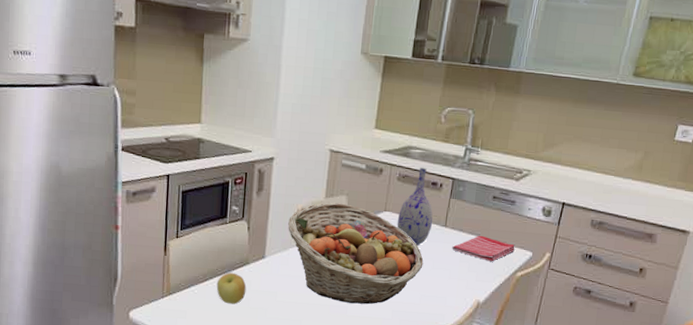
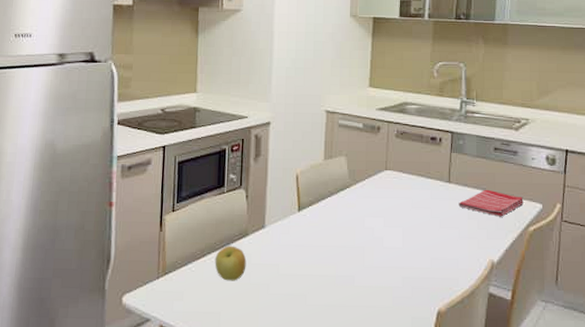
fruit basket: present [288,202,424,305] -> none [287,164,430,272]
vase: present [397,168,433,246] -> none [399,123,435,204]

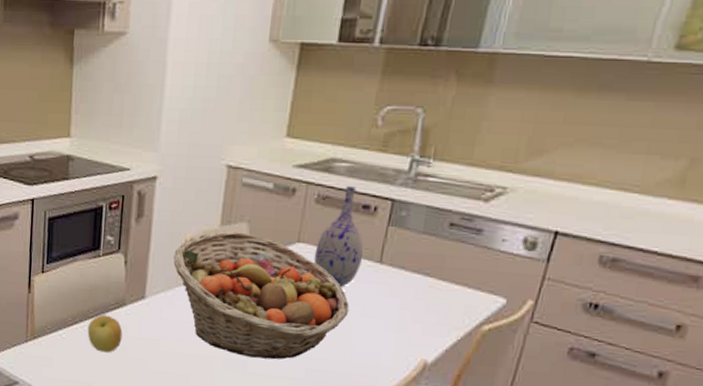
fruit basket: none [287,164,430,272] -> present [173,231,349,360]
vase: none [399,123,435,204] -> present [313,186,364,287]
dish towel: present [458,189,524,217] -> none [389,274,481,310]

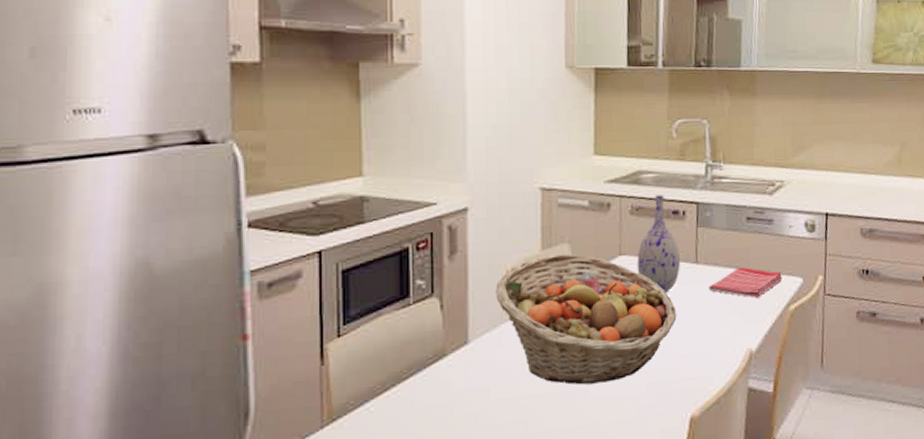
apple: present [87,314,123,353] -> none [402,371,446,418]
dish towel: none [389,274,481,310] -> present [708,267,782,298]

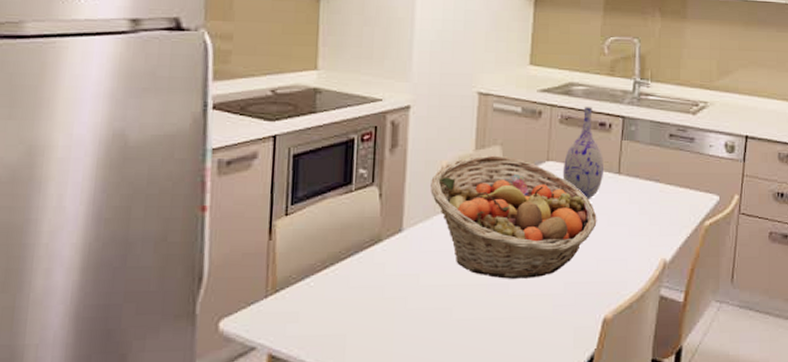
dish towel: present [708,267,782,298] -> none [629,180,700,211]

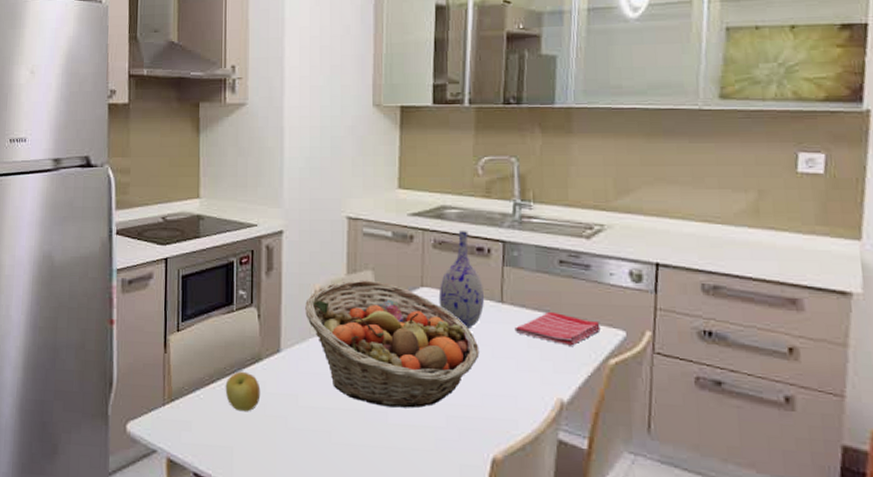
apple: none [339,254,379,297] -> present [225,371,261,412]
dish towel: none [629,180,700,211] -> present [514,311,601,346]

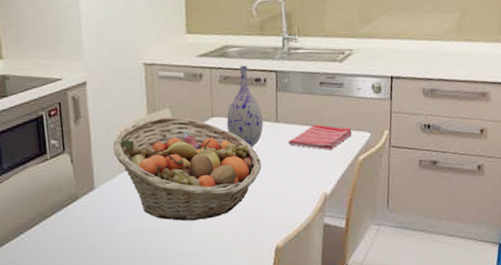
apple: present [225,371,261,412] -> none [47,211,81,246]

